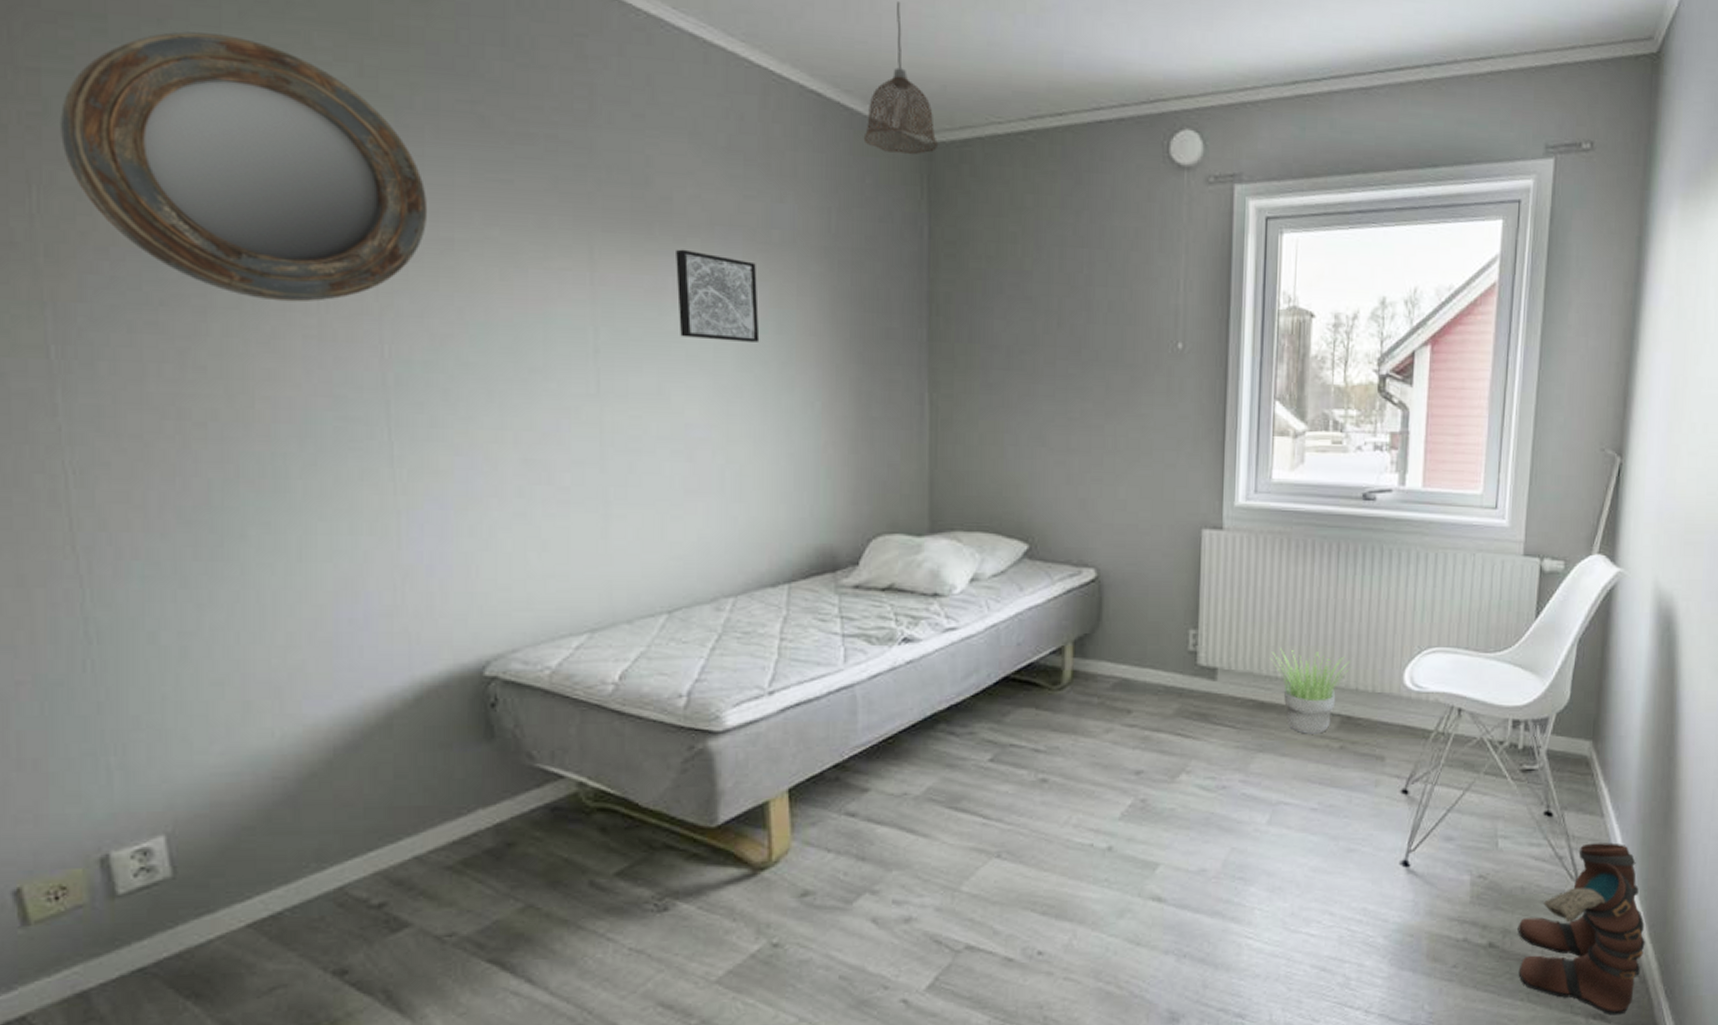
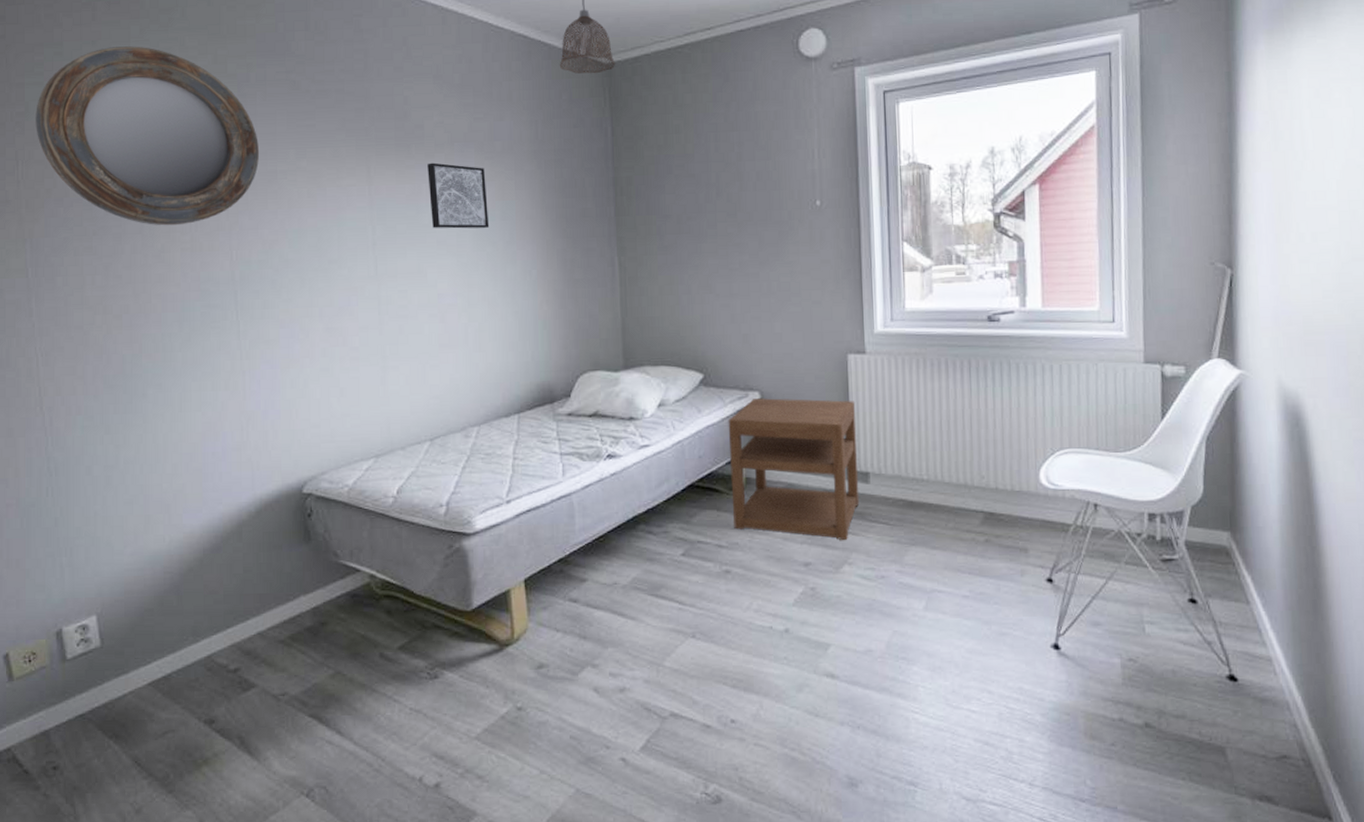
nightstand: none [1054,577,1207,745] -> present [728,398,860,540]
potted plant: present [1270,649,1350,734] -> none [915,454,988,529]
boots: present [1517,843,1645,1015] -> none [1172,629,1307,798]

